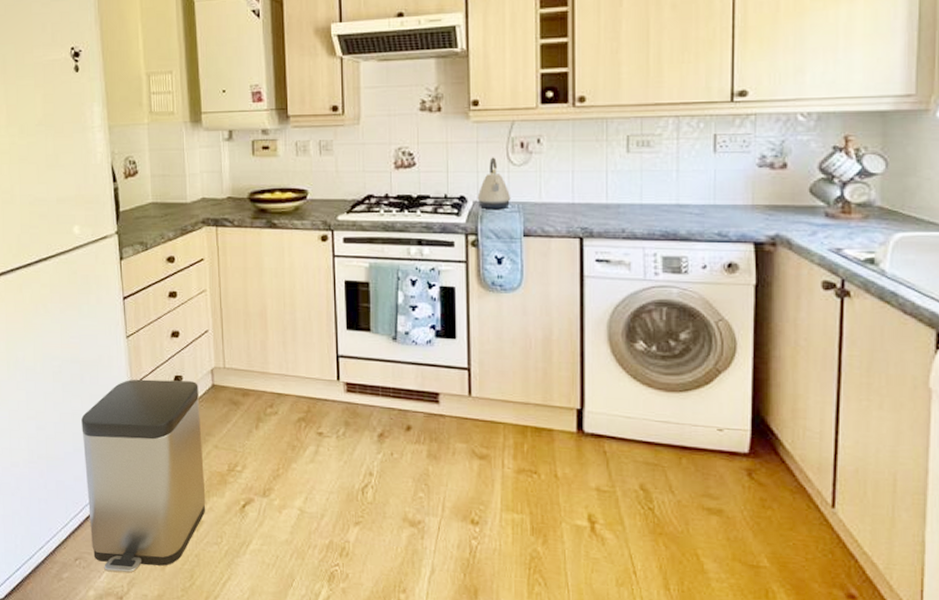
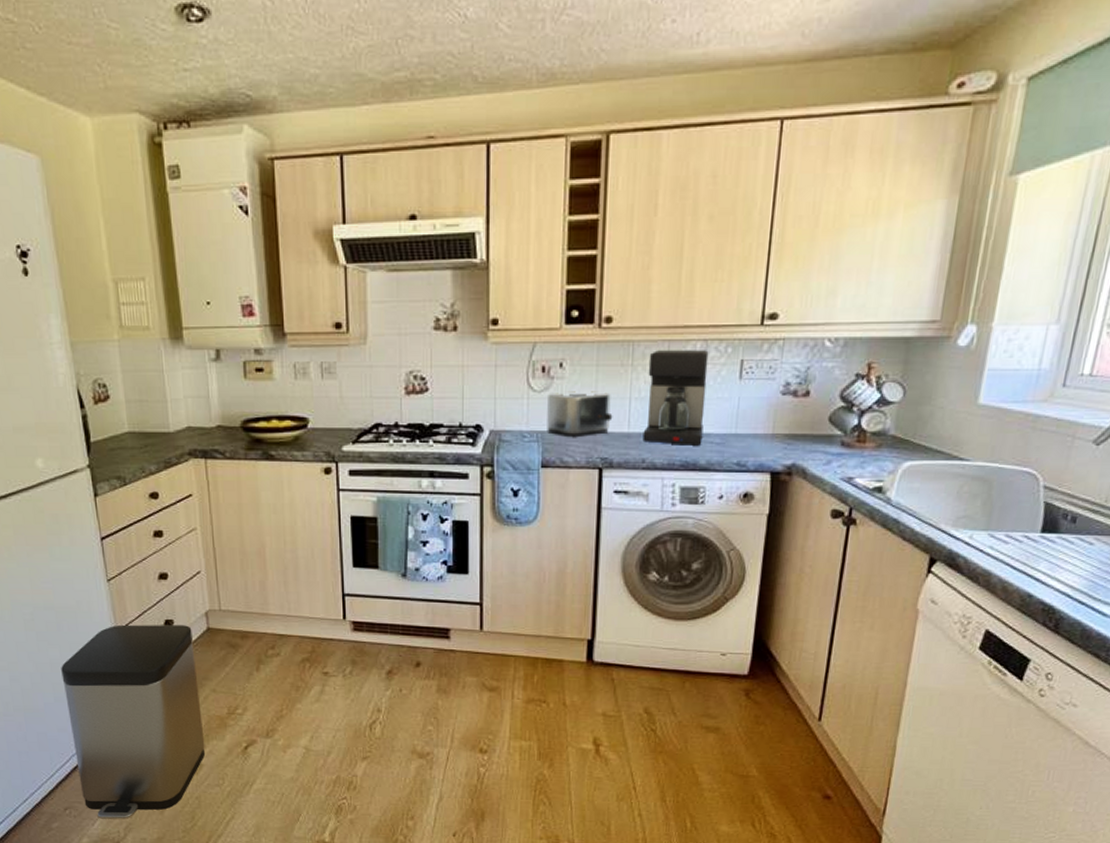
kettle: present [477,157,511,210] -> none [494,382,530,440]
toaster: none [527,165,591,209] -> present [547,391,613,438]
coffee maker: none [621,126,681,216] -> present [642,350,709,446]

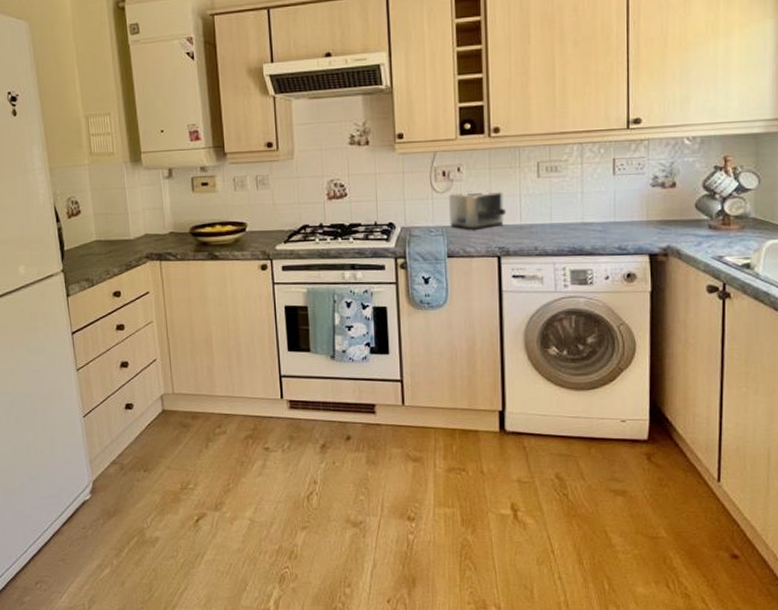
pedal bin: present [61,624,205,819] -> none [35,408,161,592]
coffee maker: present [642,350,709,446] -> none [533,152,586,234]

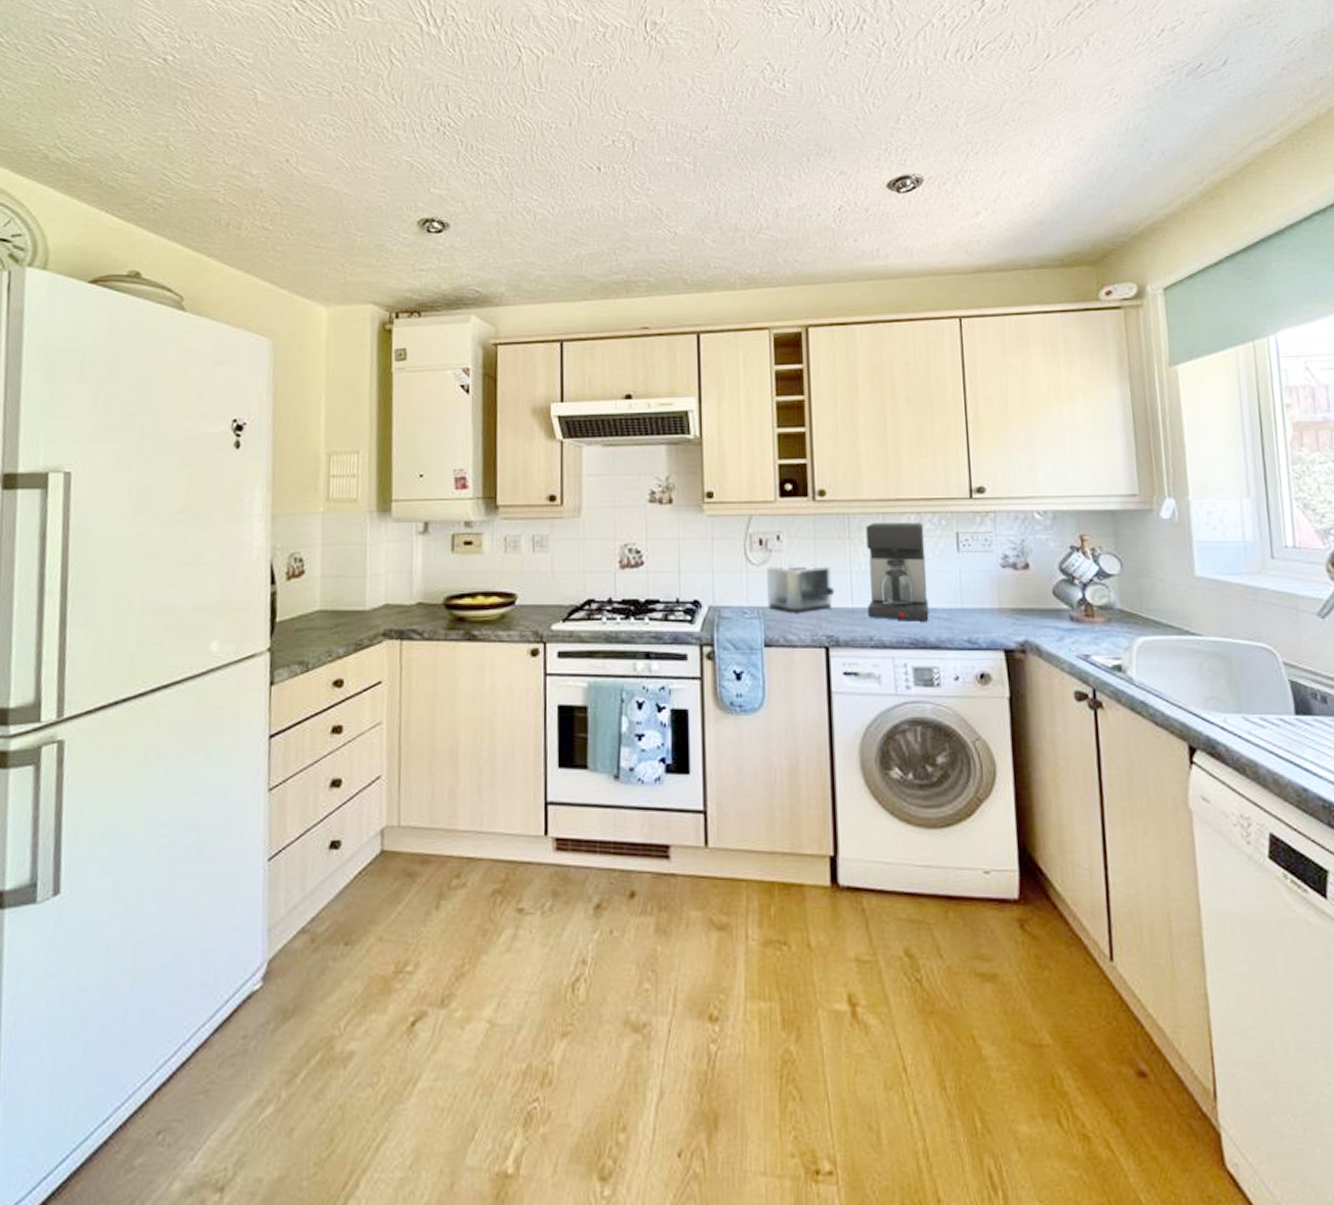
coffee maker: none [533,152,586,234] -> present [865,523,929,621]

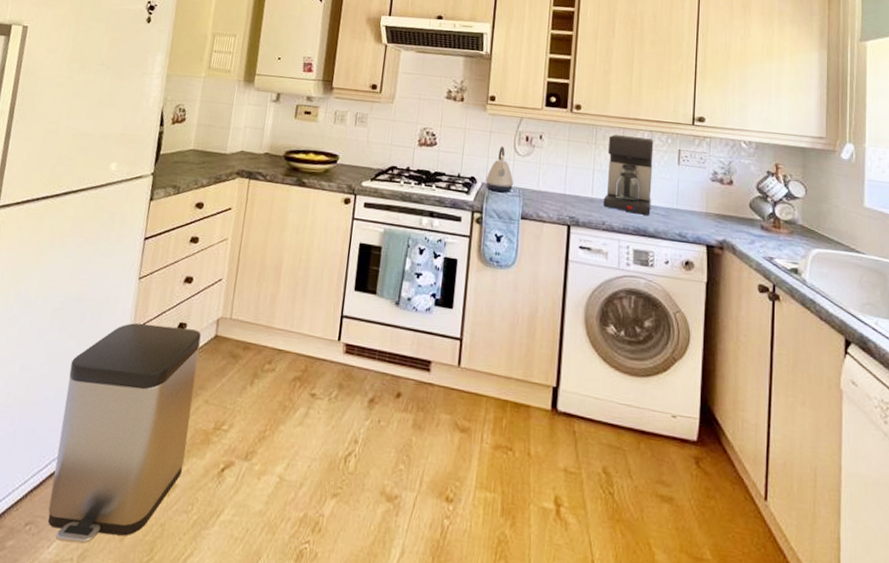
pedal bin: none [185,847,362,1148] -> present [47,322,201,544]
kettle: none [712,555,750,616] -> present [485,146,514,193]
toaster: present [767,564,835,614] -> none [527,158,580,198]

